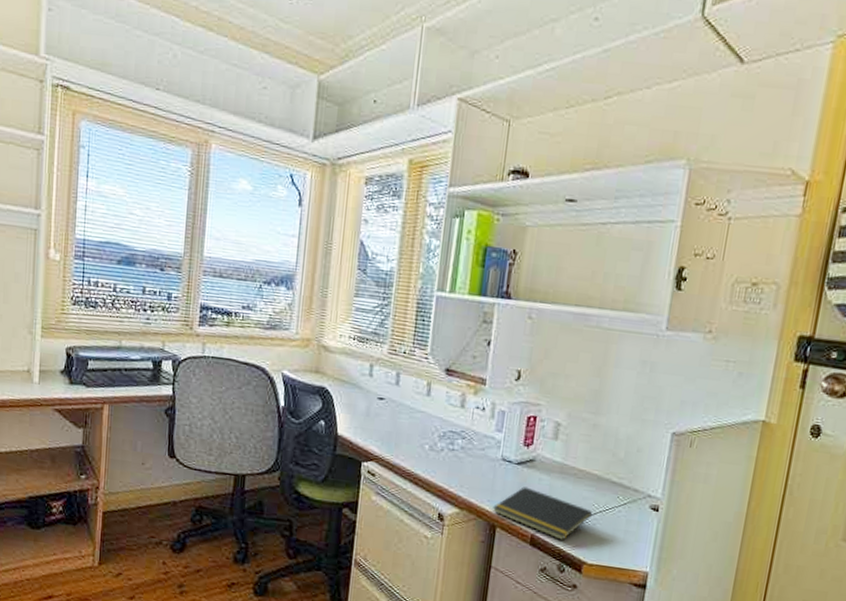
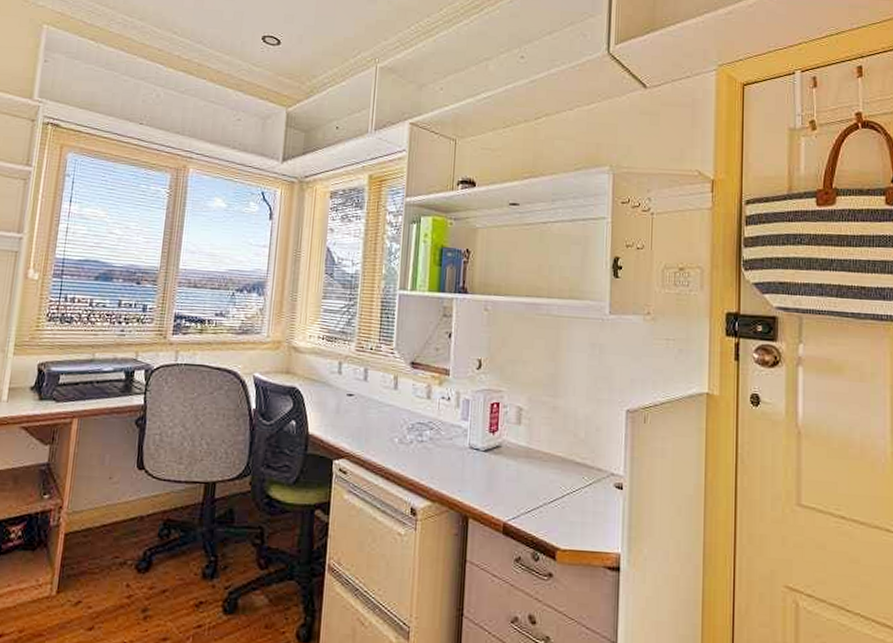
notepad: present [493,487,593,541] -> none [464,474,561,527]

